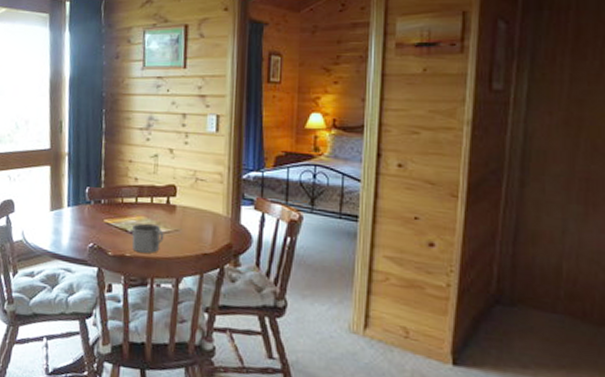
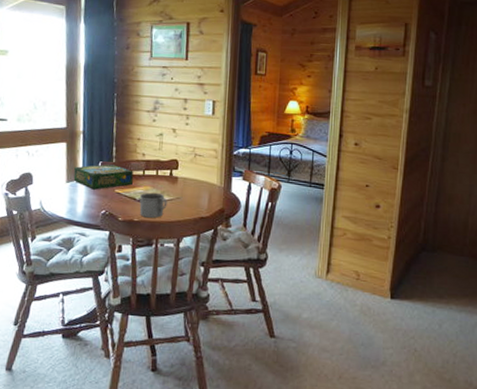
board game: none [58,190,125,220] -> present [73,164,134,190]

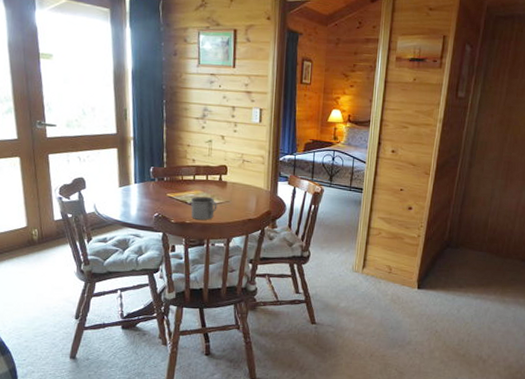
board game: present [73,164,134,190] -> none [126,169,185,194]

